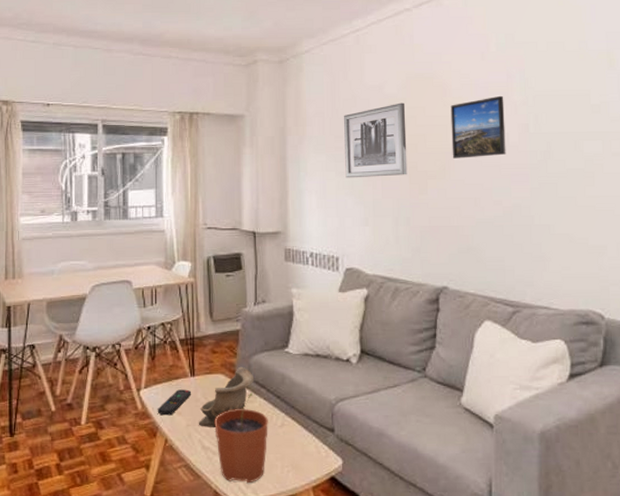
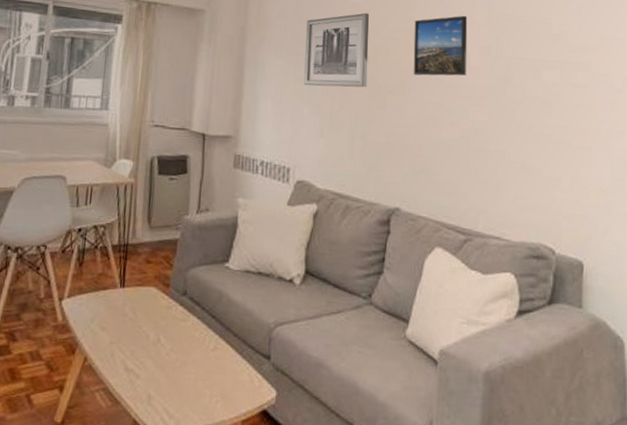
remote control: present [157,389,192,416] -> none [79,301,120,331]
decorative bowl: present [198,366,255,427] -> none [123,280,190,347]
plant pot: present [214,392,268,484] -> none [140,309,200,414]

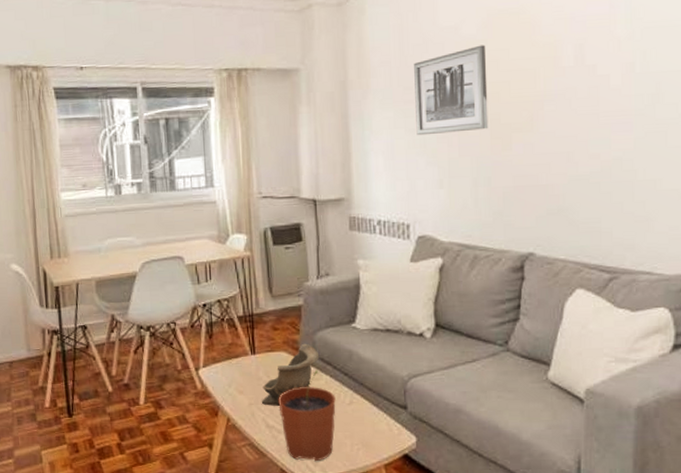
decorative bowl: none [123,280,190,347] -> present [261,343,320,406]
plant pot: none [140,309,200,414] -> present [278,370,336,462]
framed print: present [413,15,468,76] -> none [540,30,606,108]

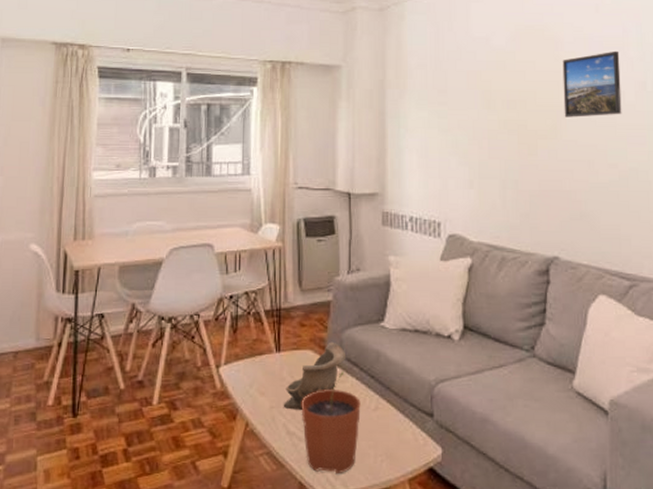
wall art: present [414,44,489,136] -> none [448,56,516,137]
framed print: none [540,30,606,108] -> present [562,50,622,117]

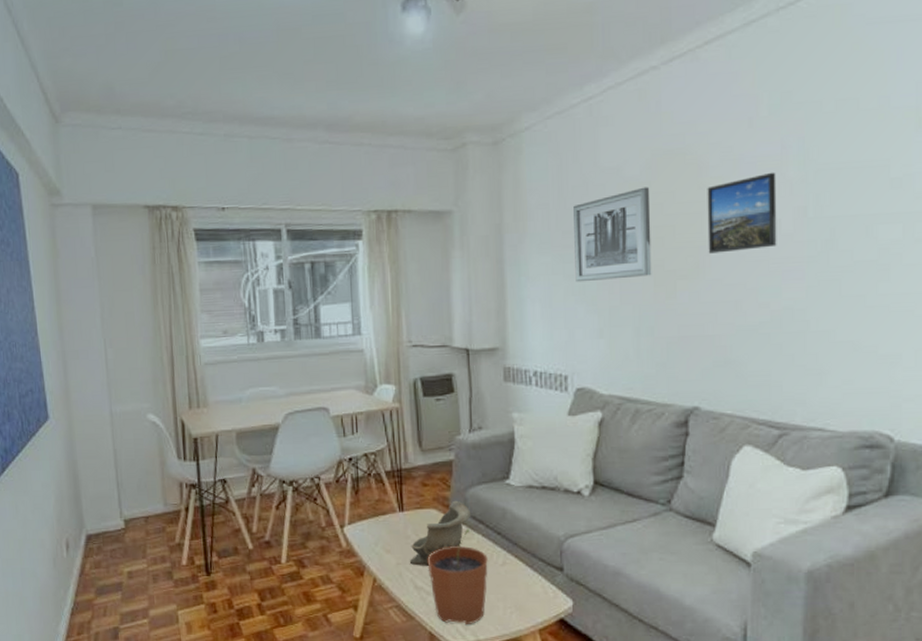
wall art: none [448,56,516,137] -> present [573,187,652,283]

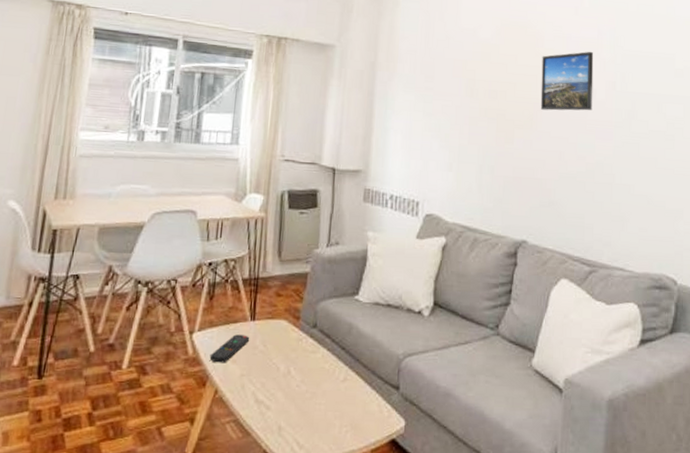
remote control: none [363,525,401,554] -> present [209,334,250,363]
decorative bowl: present [409,500,471,566] -> none [253,312,320,379]
plant pot: present [427,528,488,625] -> none [271,342,330,444]
wall art: present [573,187,652,283] -> none [433,48,498,123]

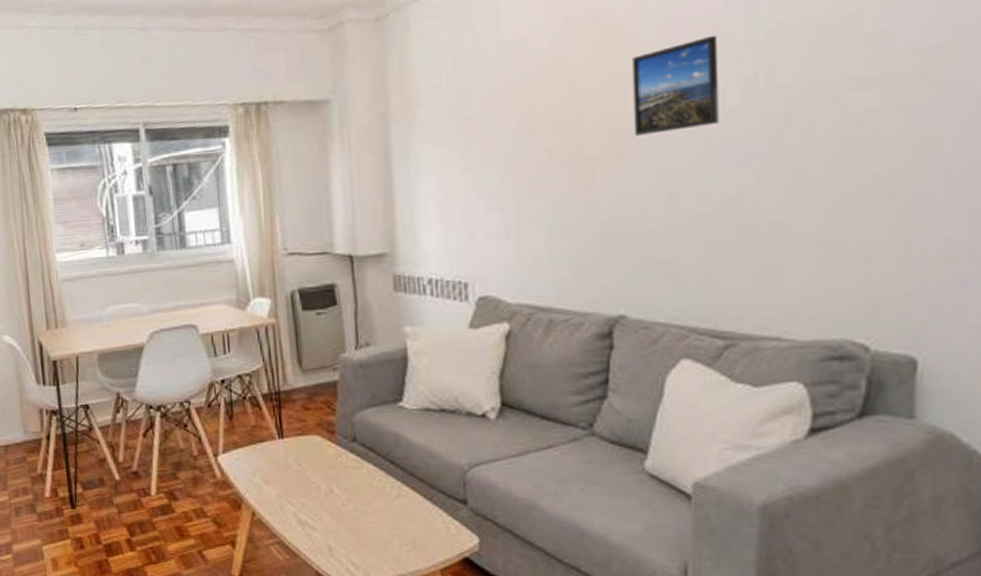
remote control: present [209,334,250,363] -> none [240,454,281,485]

